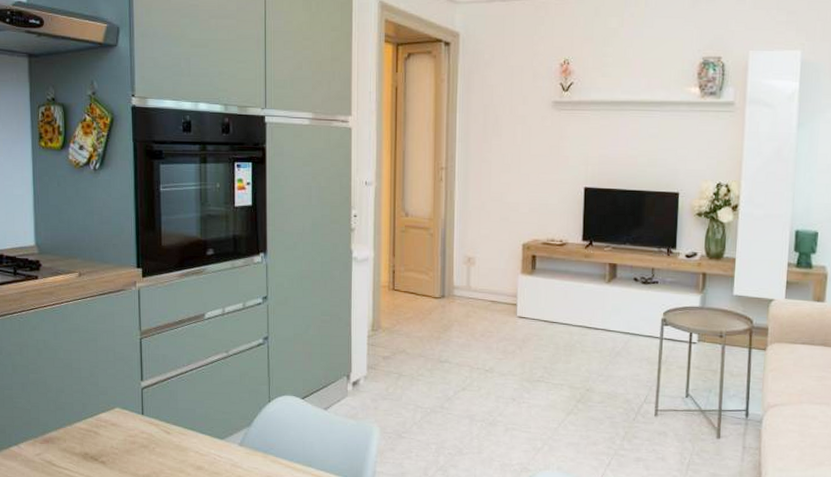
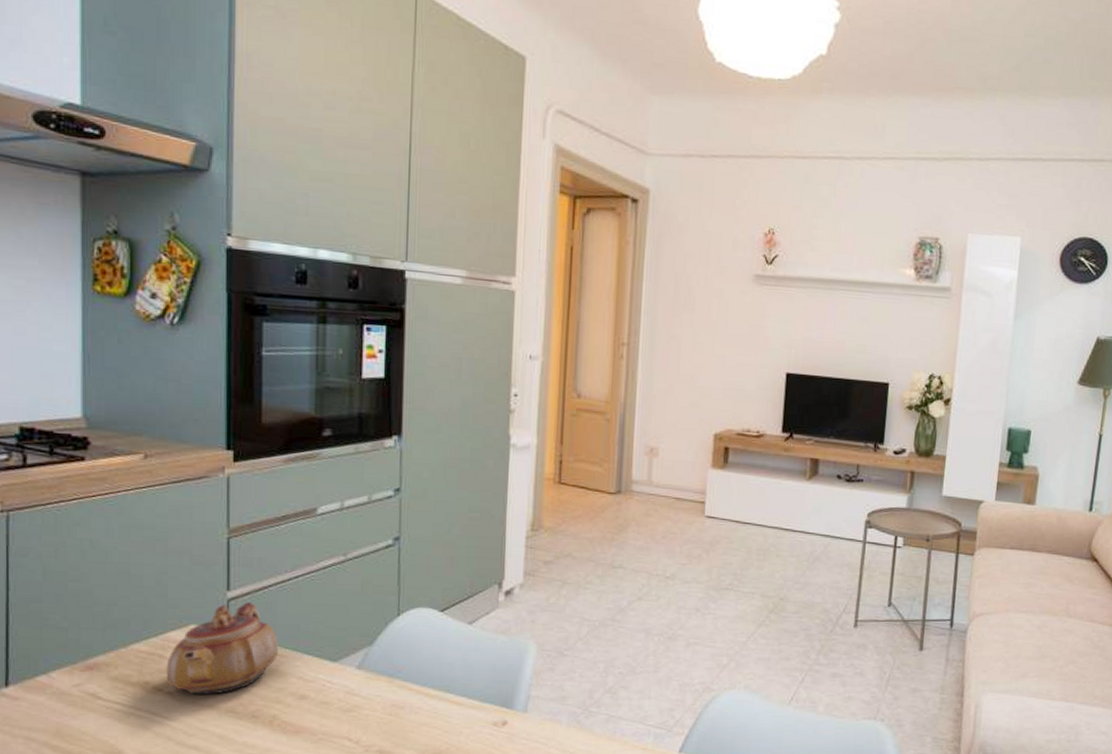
teapot: none [99,390,181,464] -> present [166,602,279,695]

